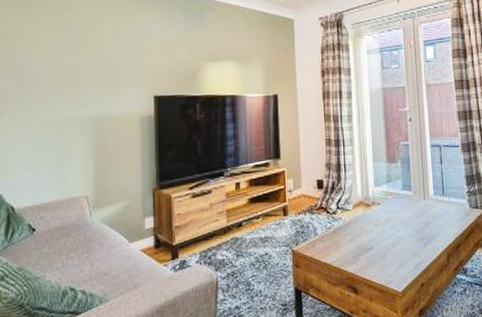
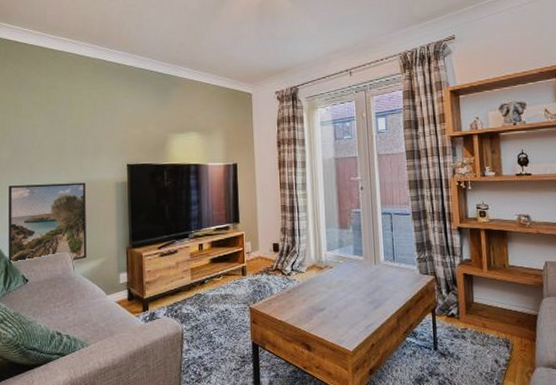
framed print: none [10,116,106,210] -> present [8,182,87,263]

